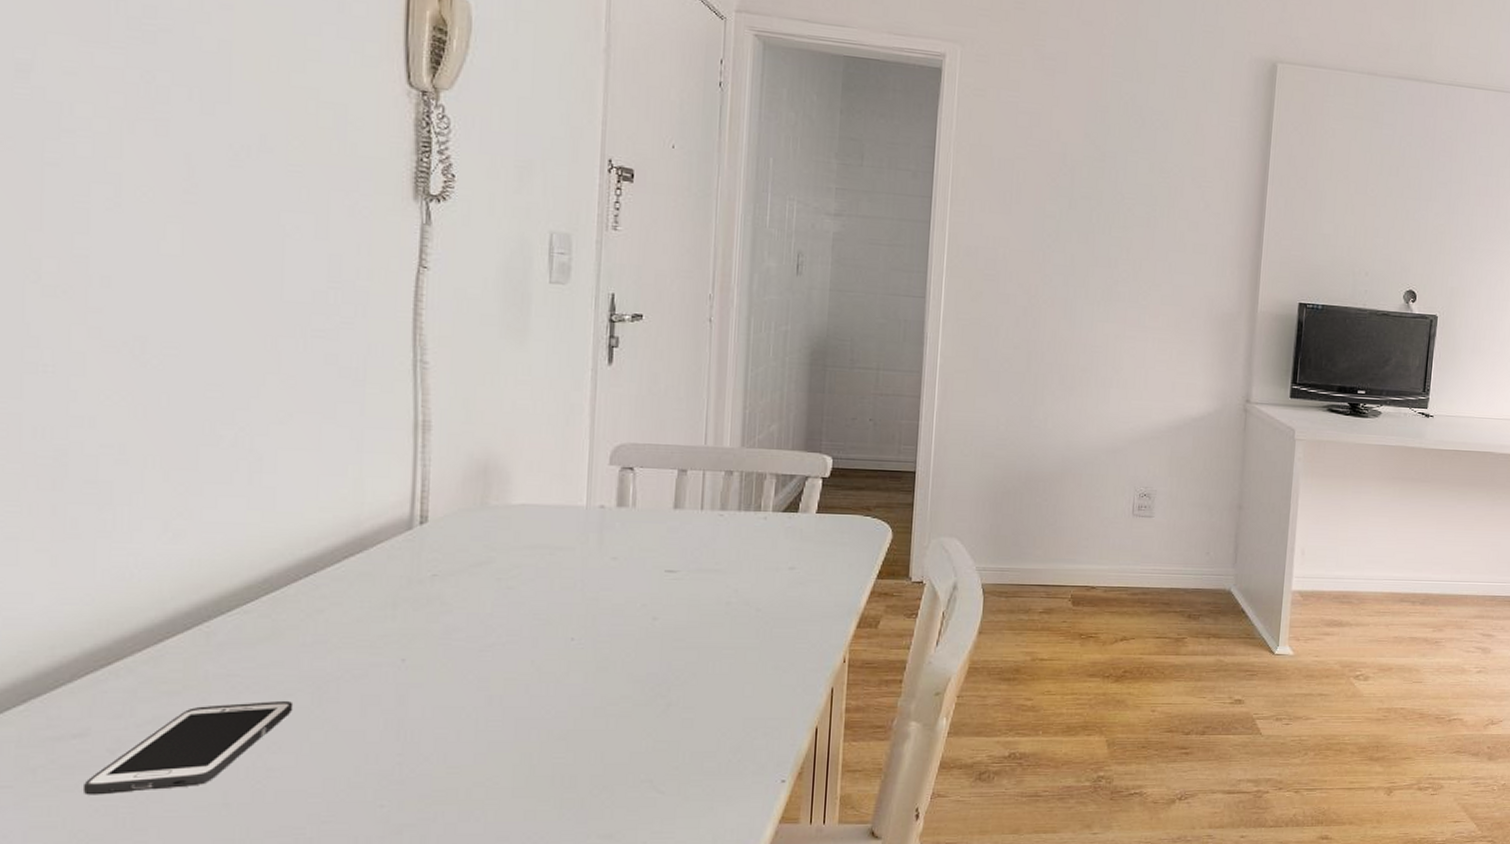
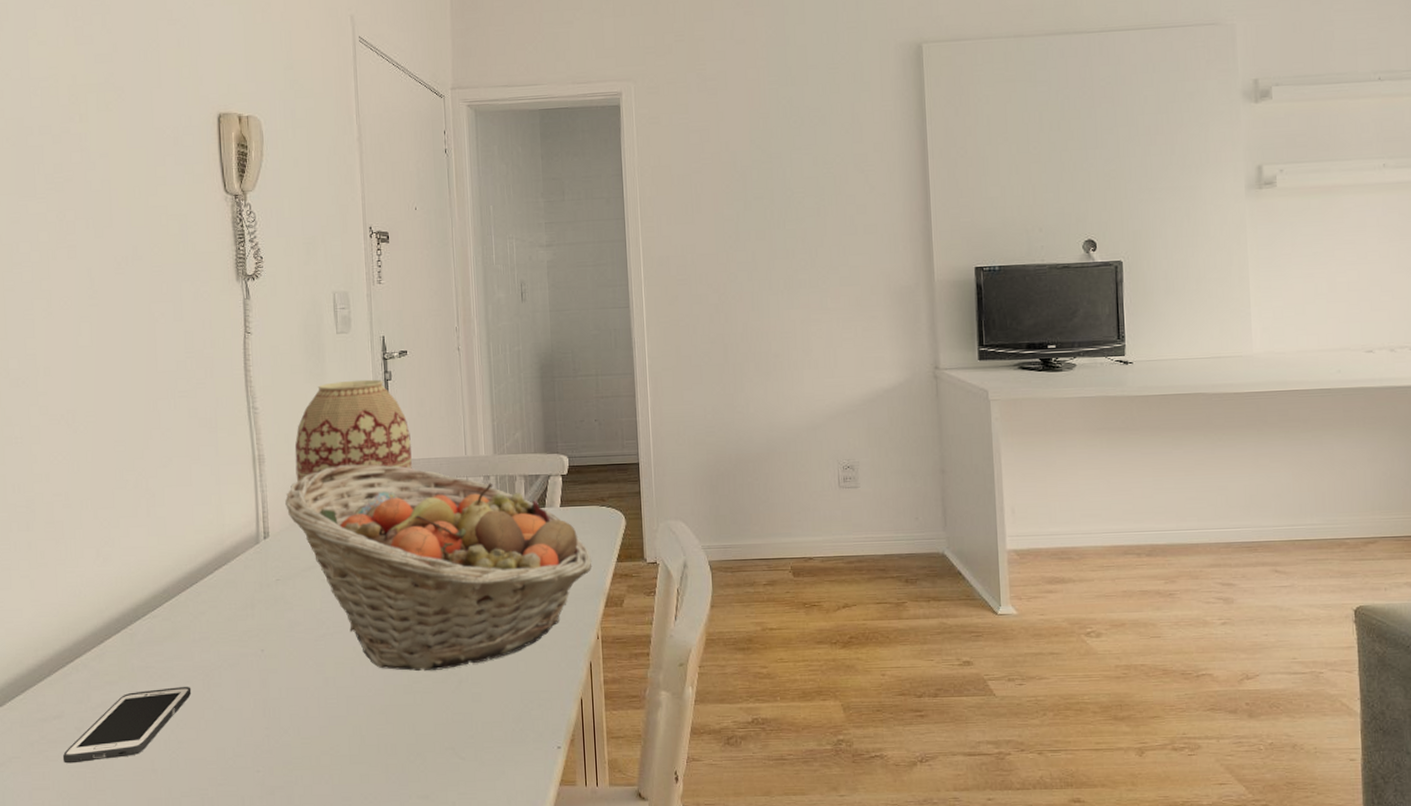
fruit basket: none [455,443,848,692] -> present [285,464,592,672]
vase: none [474,341,636,486] -> present [294,379,412,499]

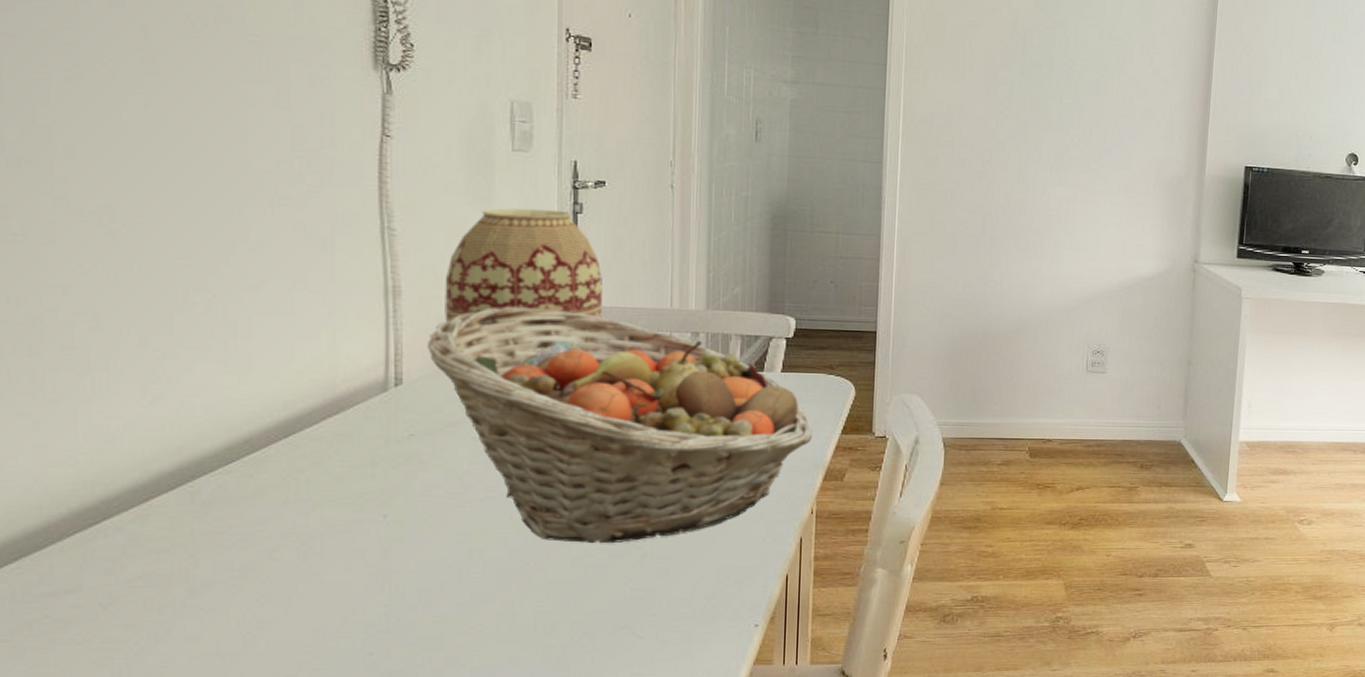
cell phone: present [62,687,192,764] -> none [78,557,280,648]

